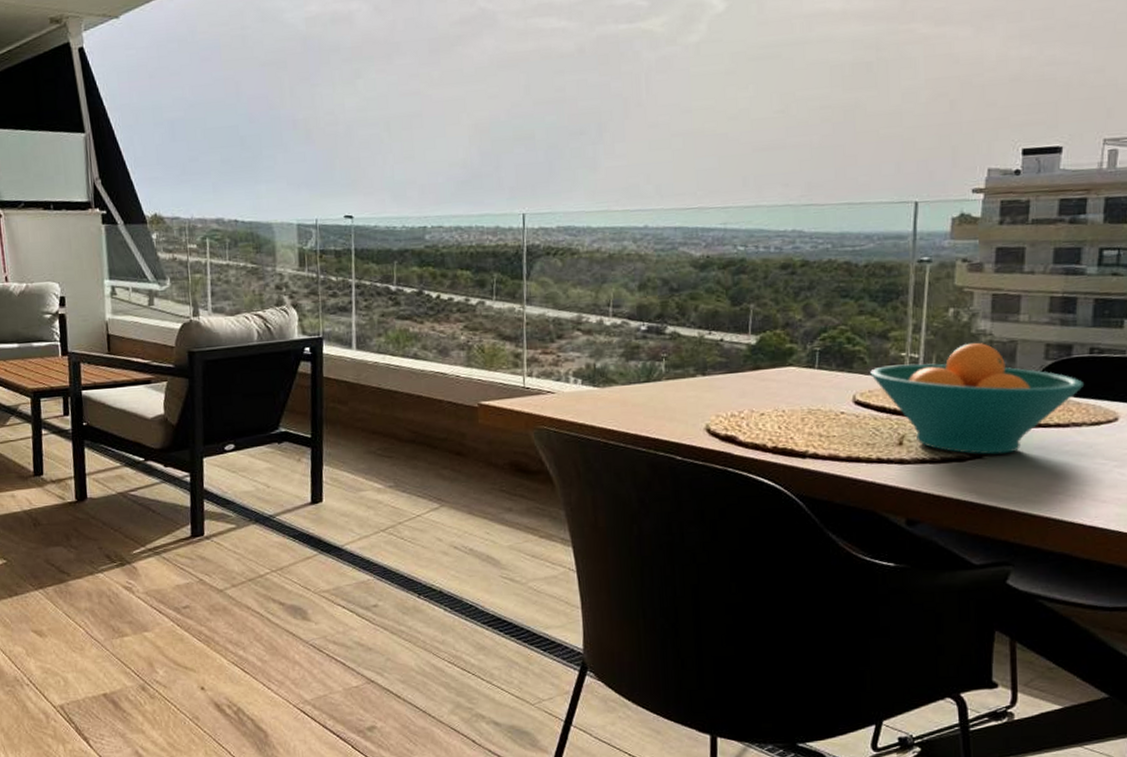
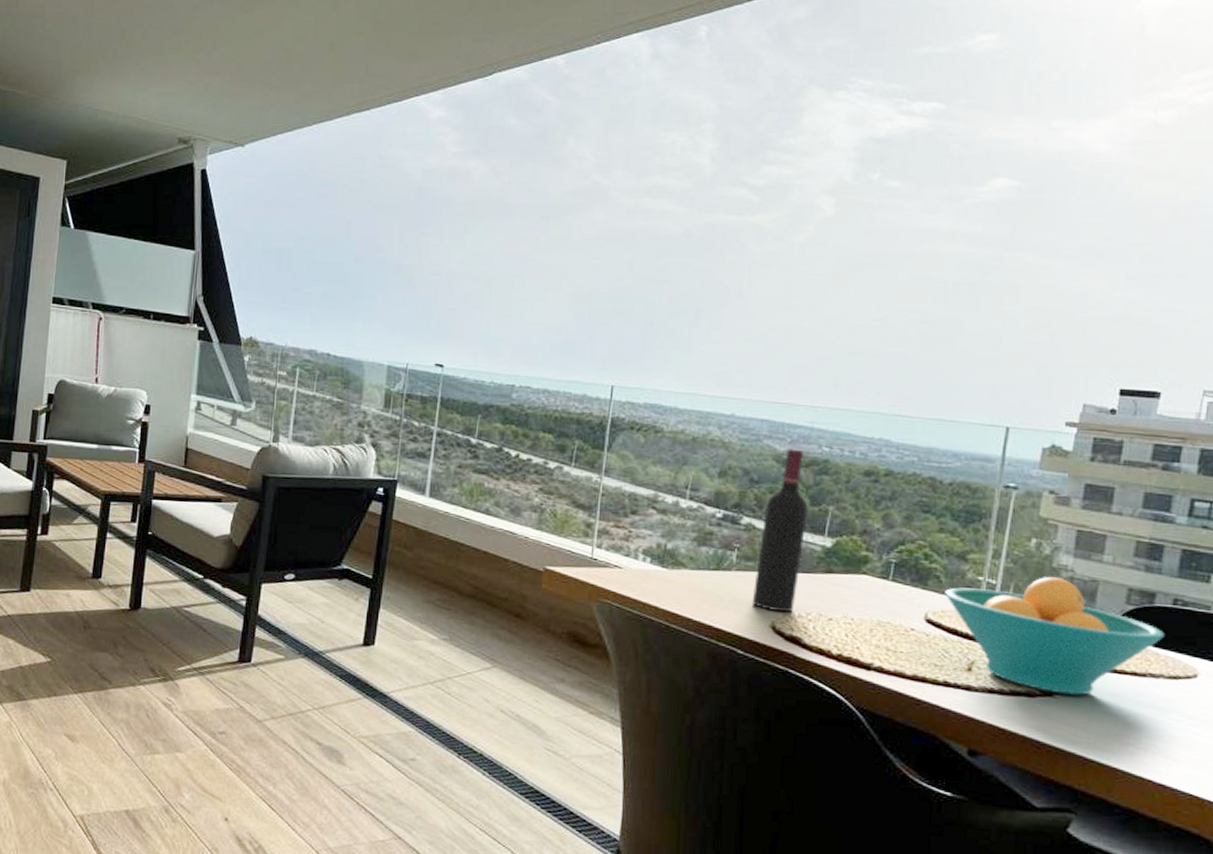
wine bottle: none [684,252,730,415] -> present [751,448,808,613]

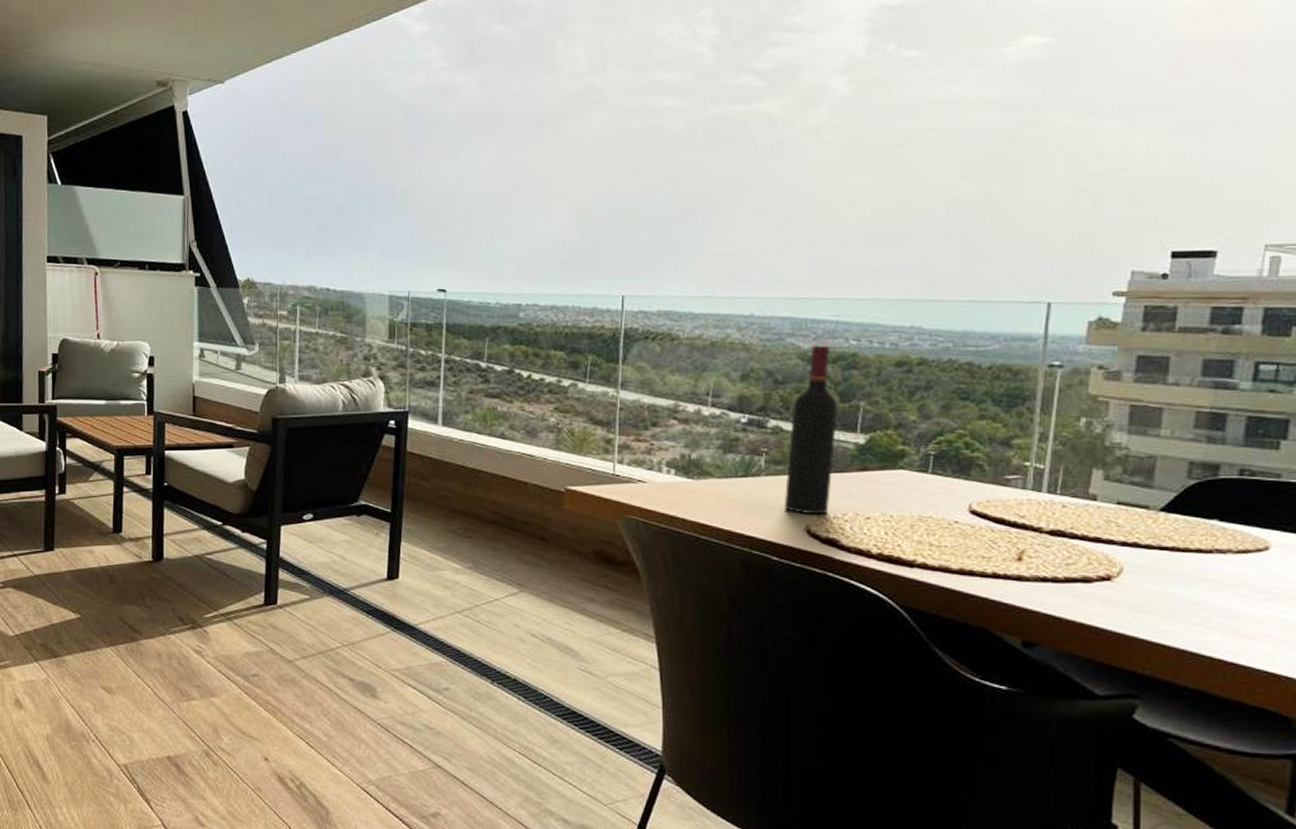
fruit bowl: present [945,576,1165,696] -> none [989,455,1232,578]

